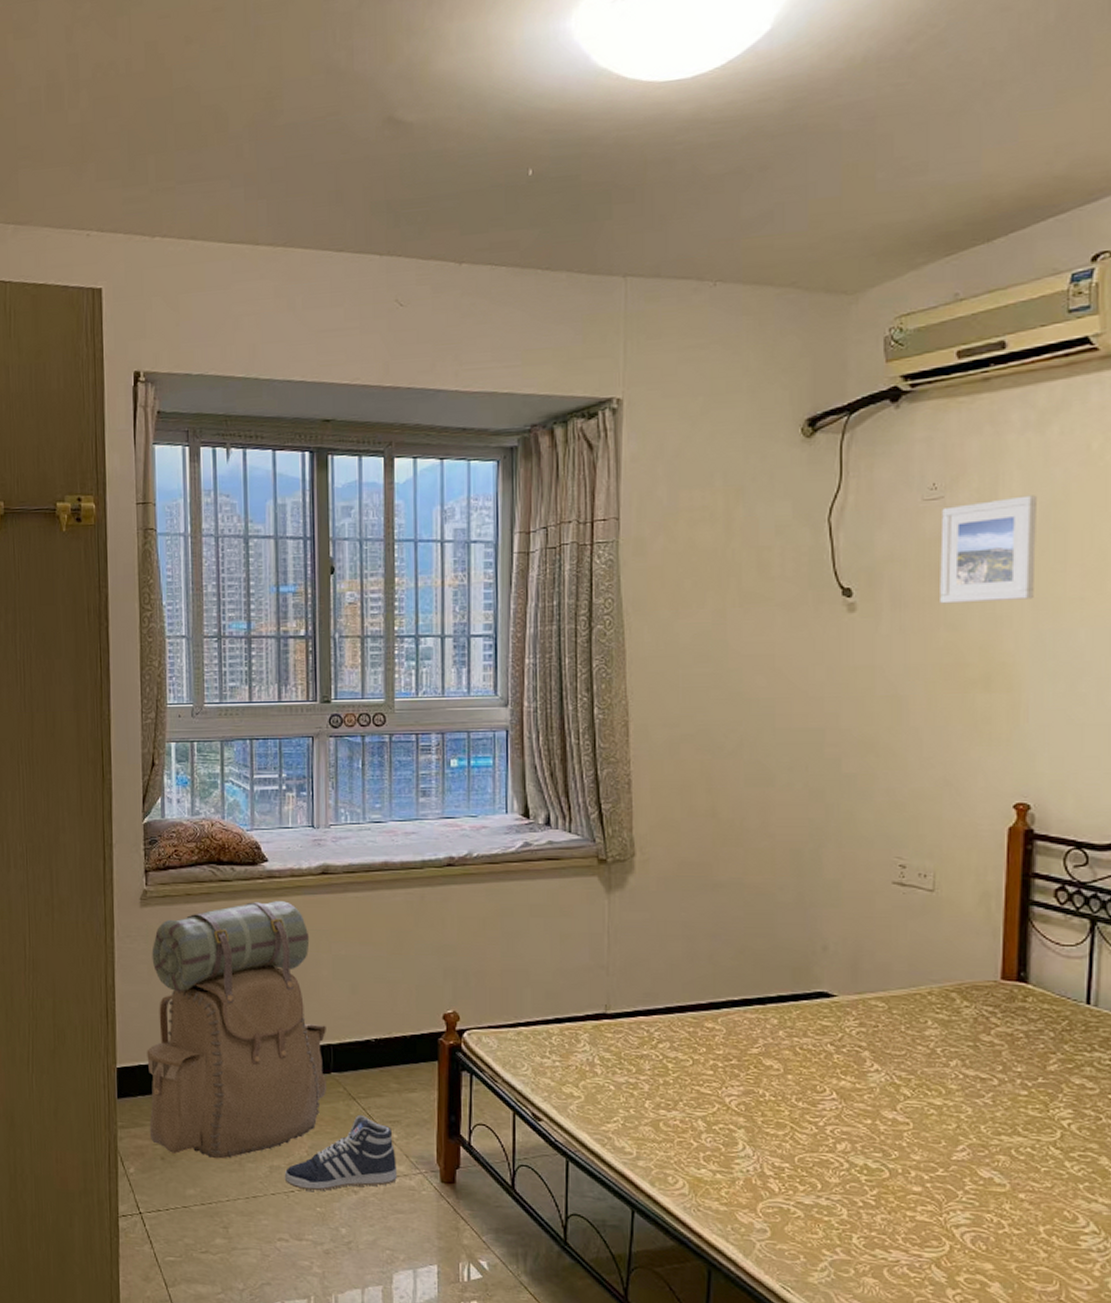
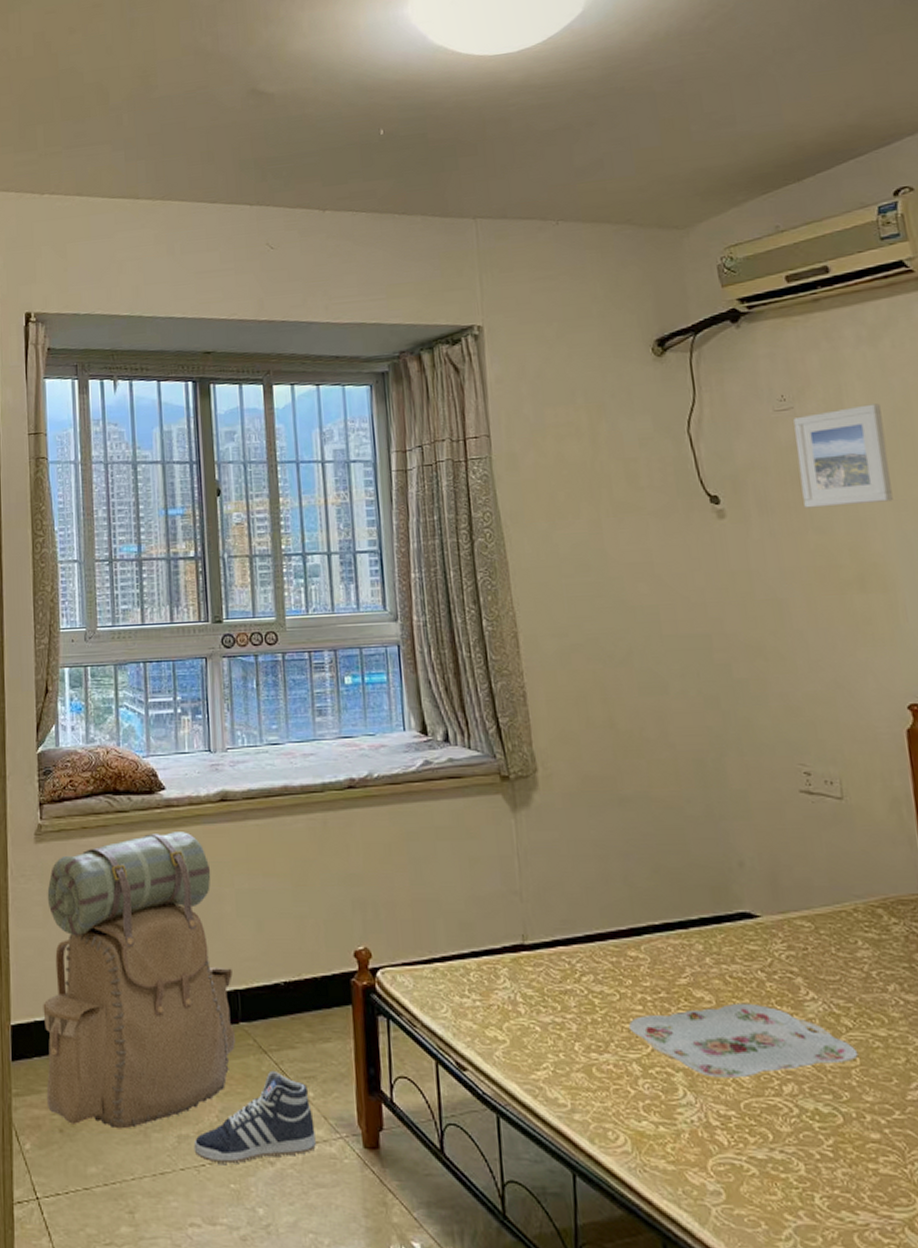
serving tray: none [697,1071,912,1137] -> present [628,1002,859,1079]

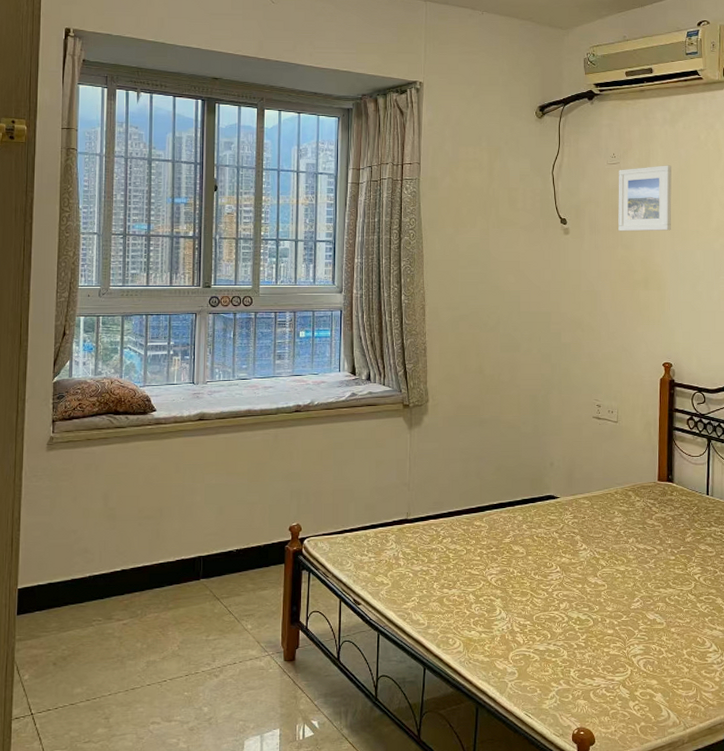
backpack: present [43,832,236,1129] -> none [44,443,198,660]
sneaker: present [193,1070,316,1164] -> none [159,611,250,679]
serving tray: present [628,1002,859,1079] -> none [469,553,607,601]

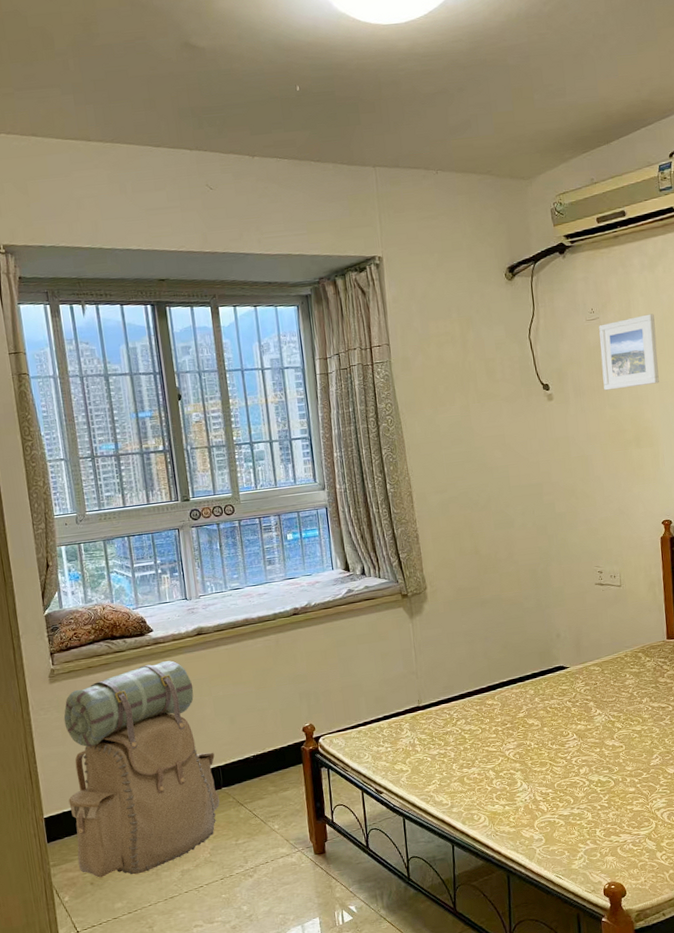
backpack: none [44,443,198,660] -> present [63,660,220,878]

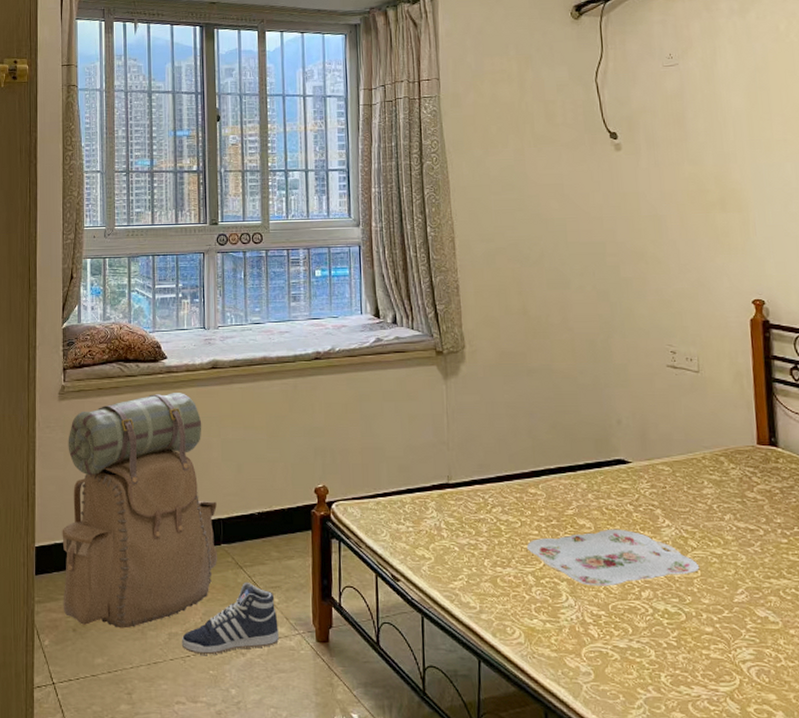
sneaker: none [193,816,282,884] -> present [181,581,279,655]
serving tray: none [487,722,624,772] -> present [526,528,700,587]
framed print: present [599,313,659,391] -> none [678,63,750,145]

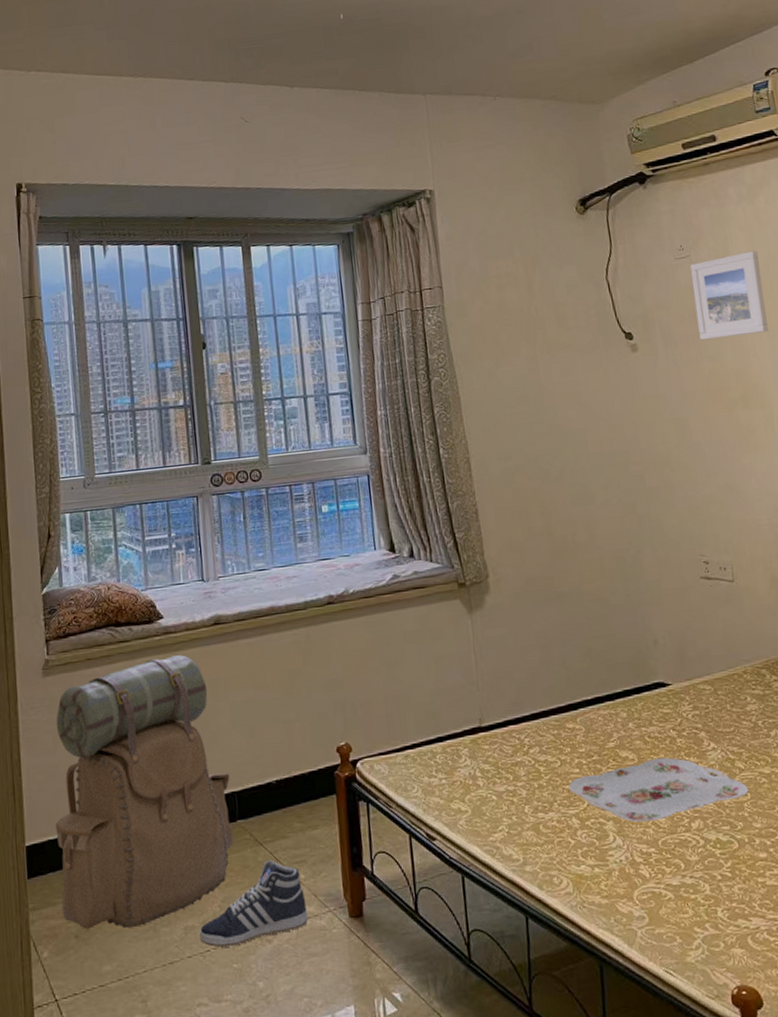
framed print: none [678,63,750,145] -> present [690,250,768,341]

